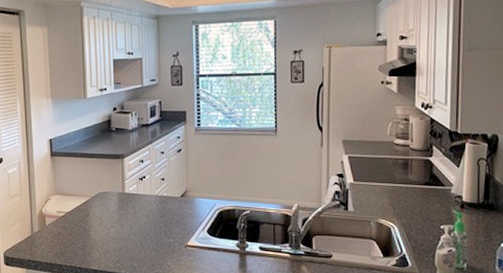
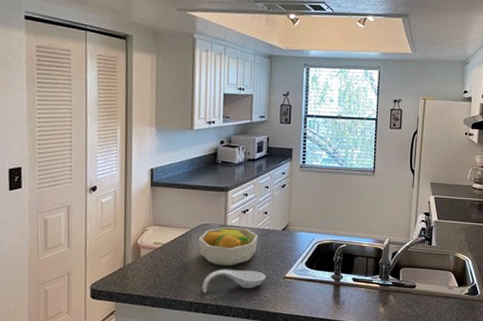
fruit bowl: none [98,194,157,234] -> present [198,226,258,266]
spoon rest: none [104,237,167,262] -> present [201,269,266,294]

